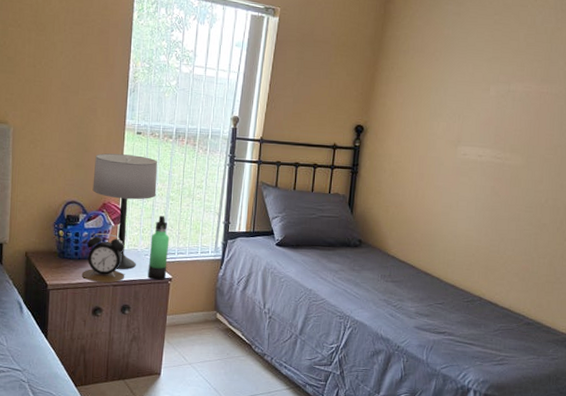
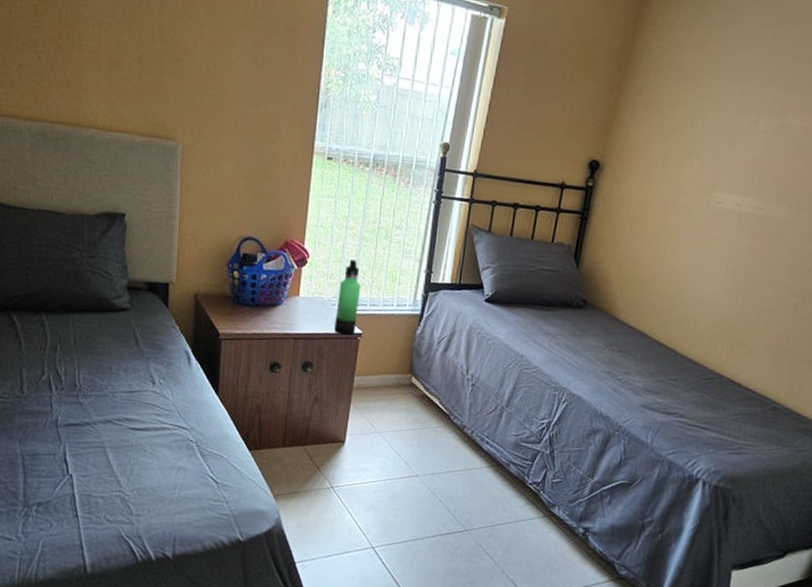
alarm clock: present [81,233,125,283] -> none [258,276,309,336]
table lamp: present [92,153,158,270] -> none [273,181,351,322]

